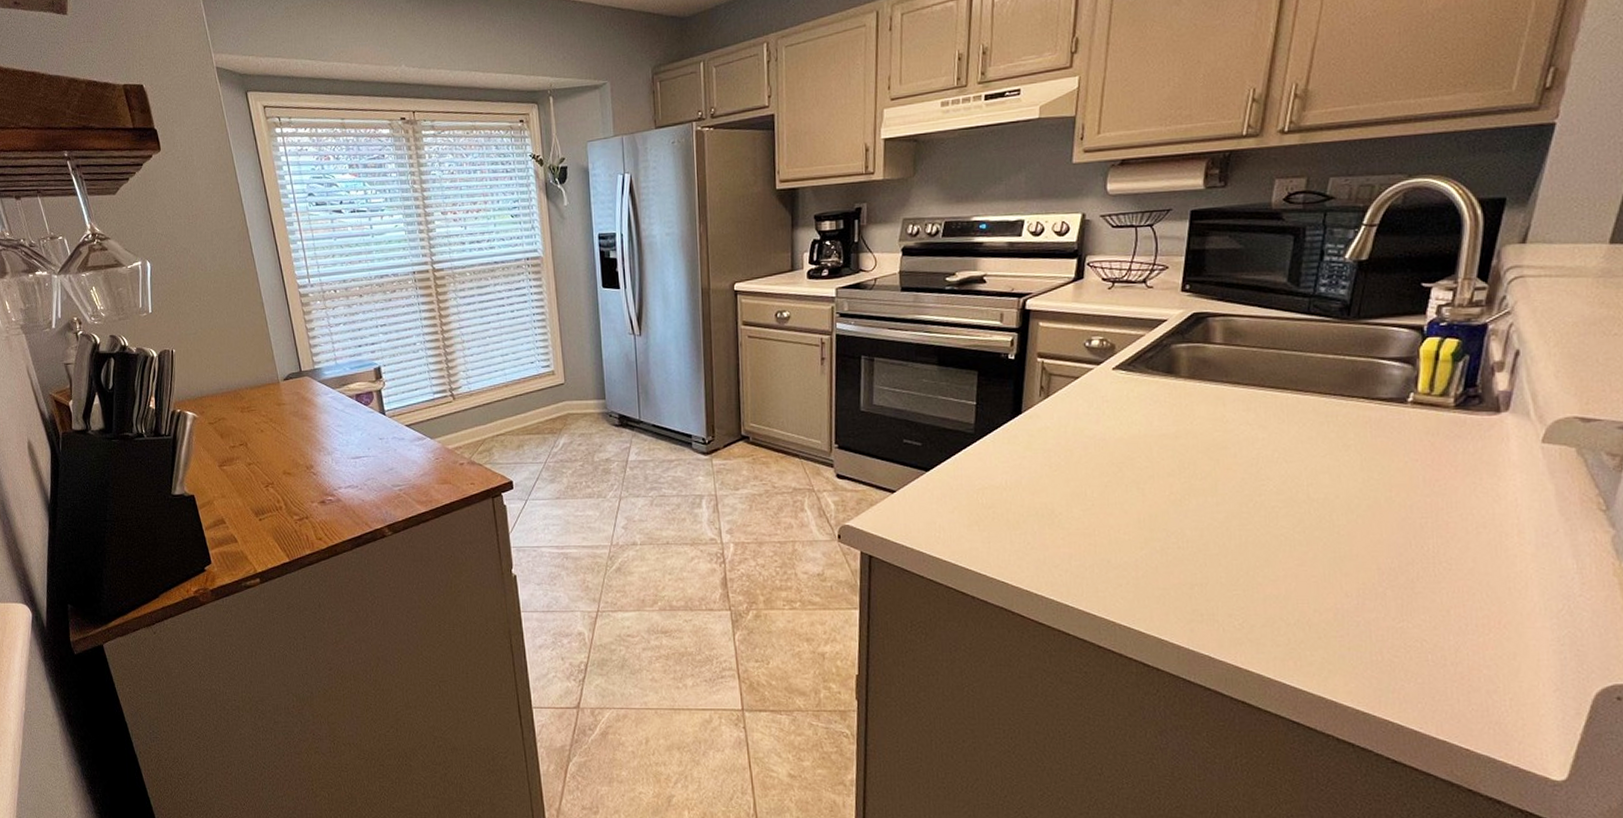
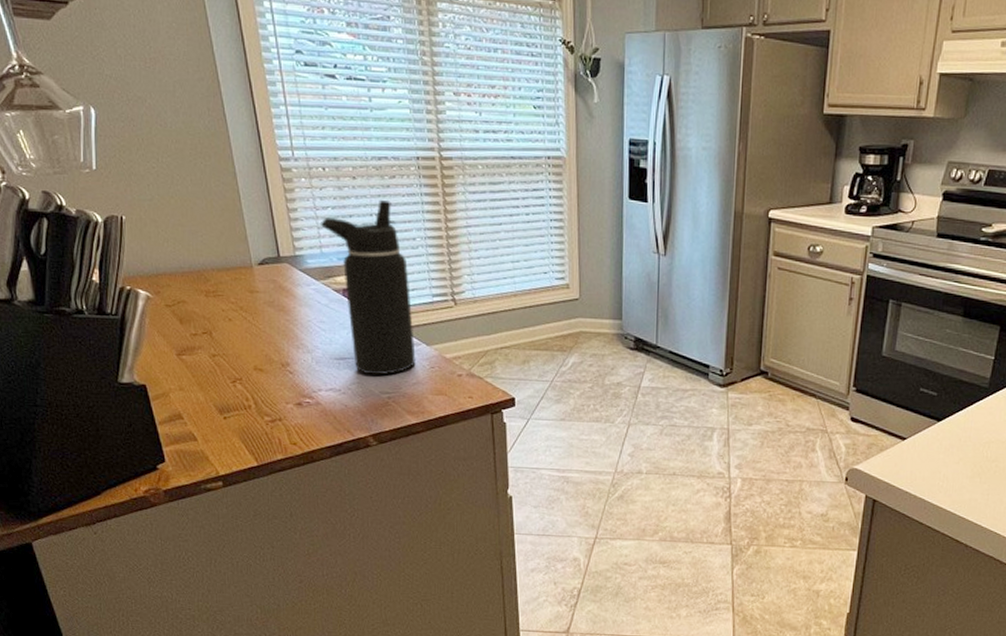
water bottle: none [334,312,422,471] -> present [320,199,416,376]

